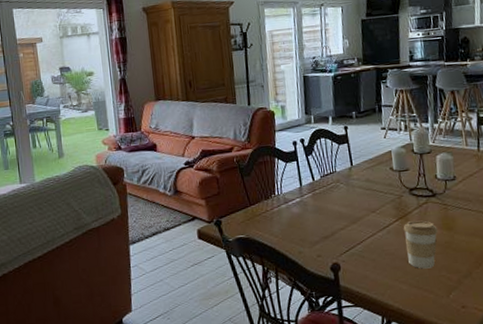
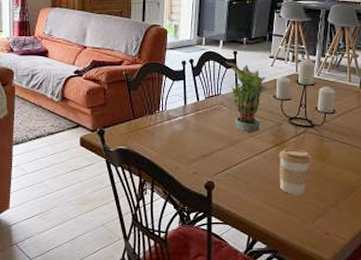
potted plant: none [337,137,384,209] -> present [225,61,268,133]

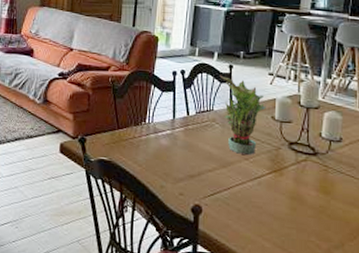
coffee cup: present [279,149,312,195] -> none [275,177,314,231]

